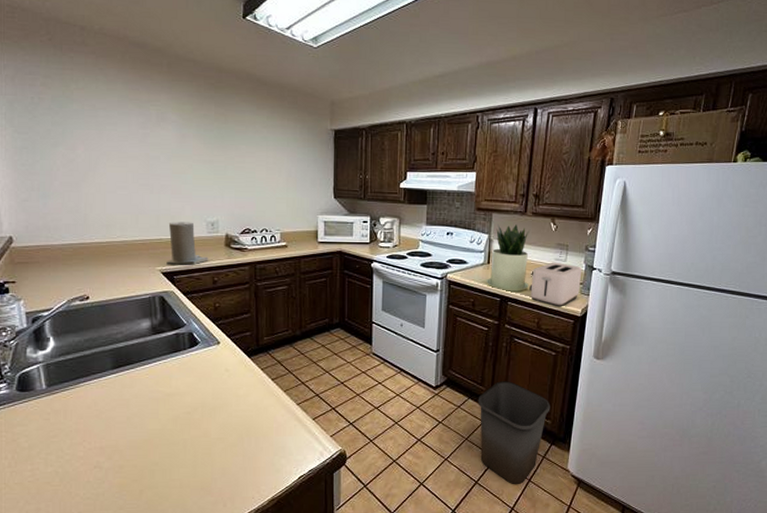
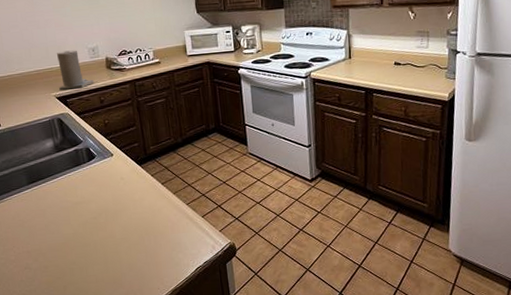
waste bin: present [478,381,550,485] -> none [353,169,426,267]
planter: present [486,224,529,292] -> none [349,17,393,84]
toaster: present [529,262,582,307] -> none [393,49,446,94]

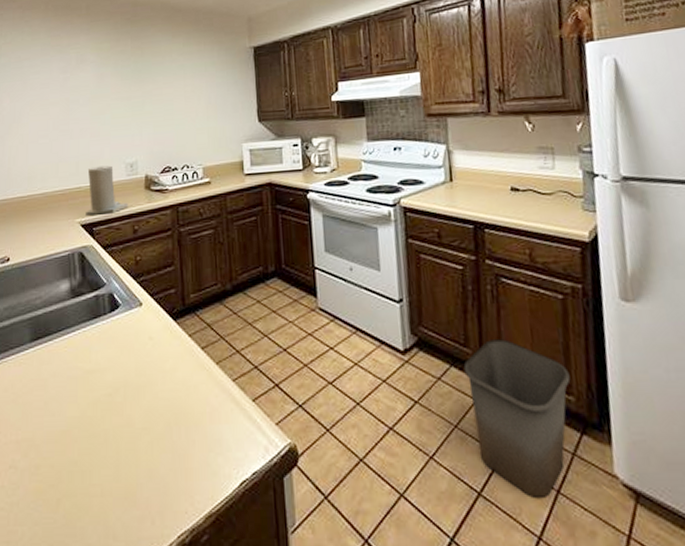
waste bin: none [353,169,426,267] -> present [463,339,571,499]

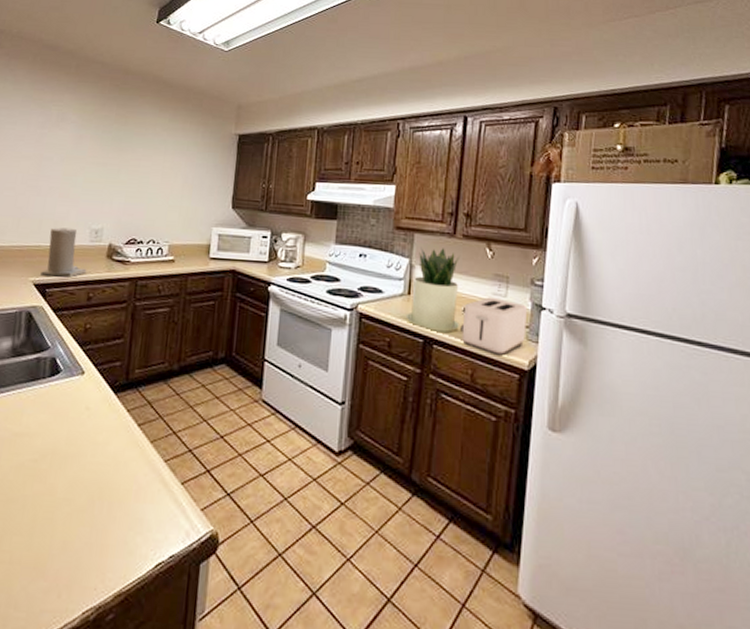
planter: none [451,128,510,216] -> present [405,247,460,332]
waste bin: present [463,339,571,499] -> none [393,452,491,611]
toaster: none [510,171,581,232] -> present [460,297,528,356]

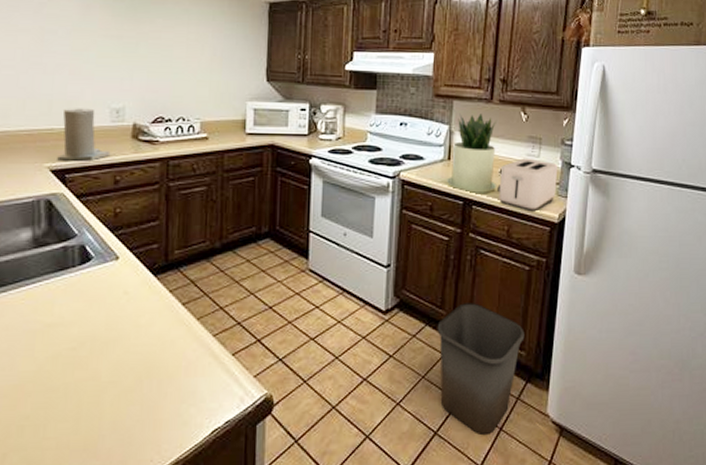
waste bin: none [393,452,491,611] -> present [437,303,525,436]

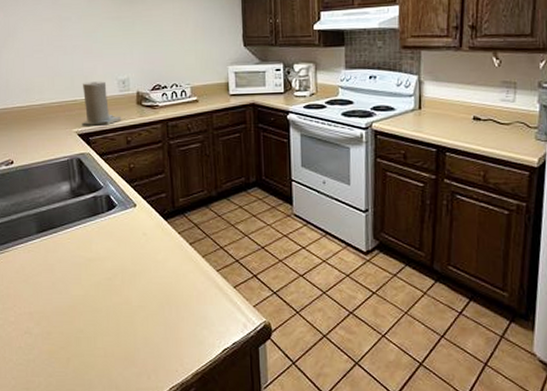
waste bin: present [437,303,525,436] -> none [417,245,507,369]
planter: present [446,113,497,193] -> none [418,62,471,140]
toaster: present [497,158,558,212] -> none [471,103,536,157]

